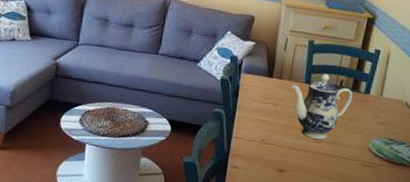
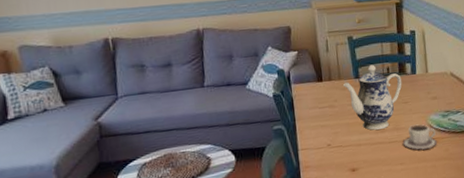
cup: none [336,143,374,172] -> present [402,124,438,150]

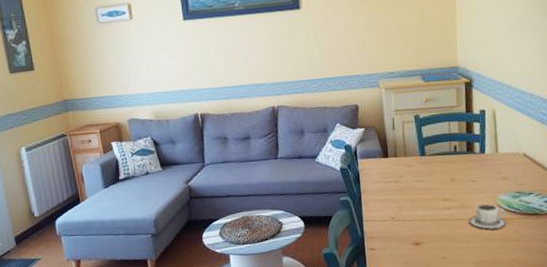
teapot: present [343,64,402,130] -> none [409,142,470,207]

